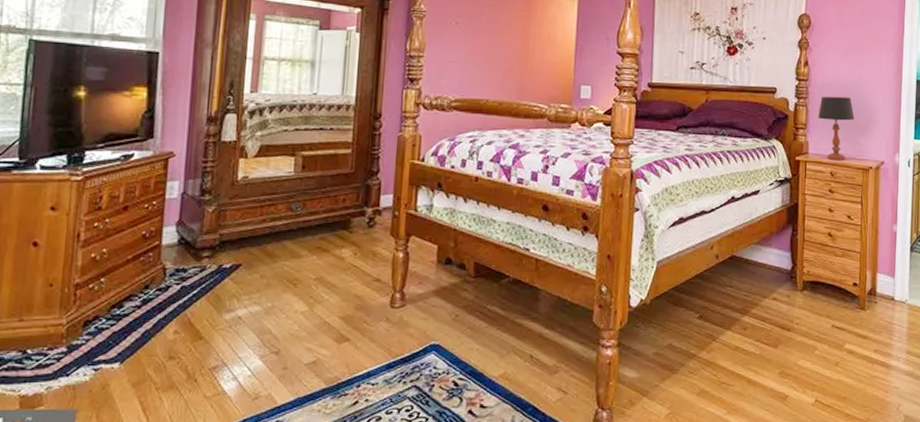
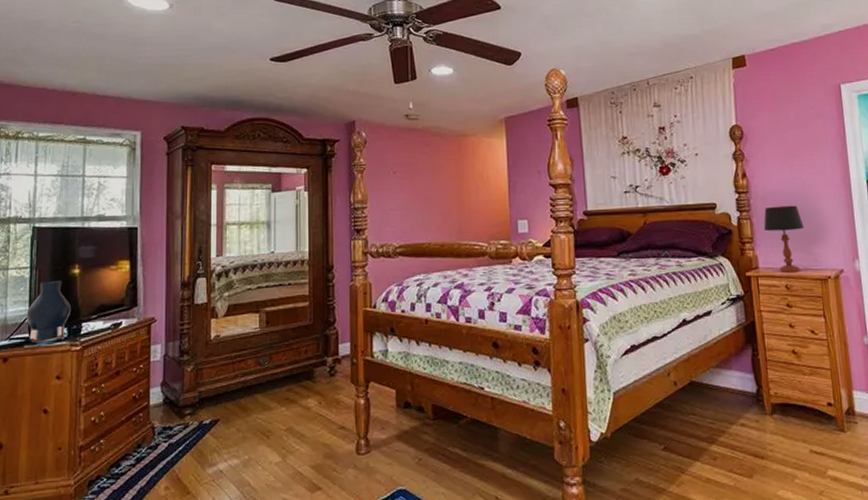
vase: none [16,102,72,173] -> present [26,281,71,346]

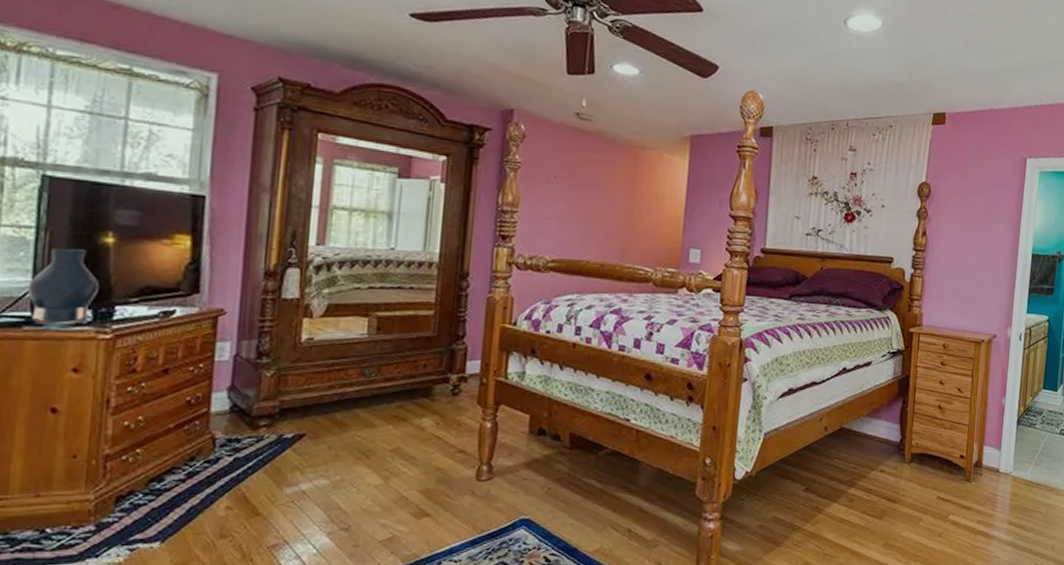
table lamp: present [763,205,804,274] -> none [934,267,970,334]

